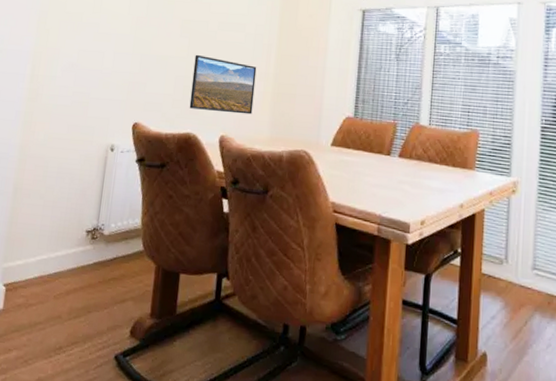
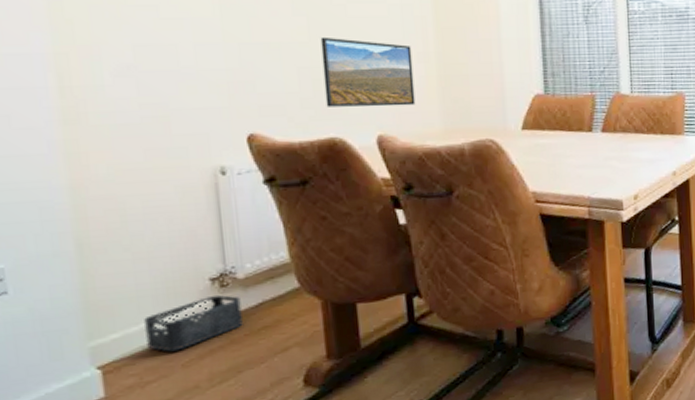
storage bin: none [36,244,102,284] -> present [143,294,243,352]

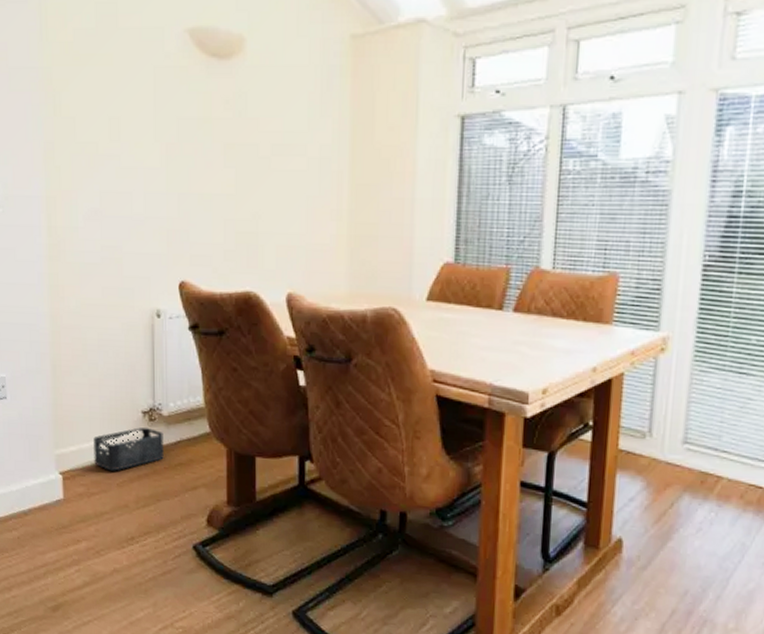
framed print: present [320,36,416,107] -> none [245,189,326,265]

